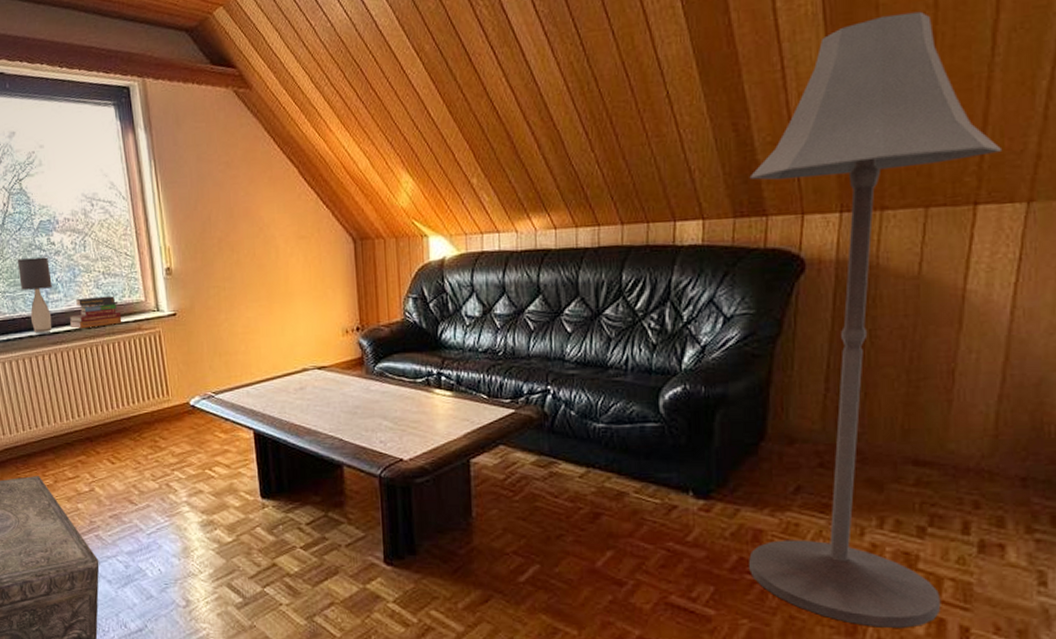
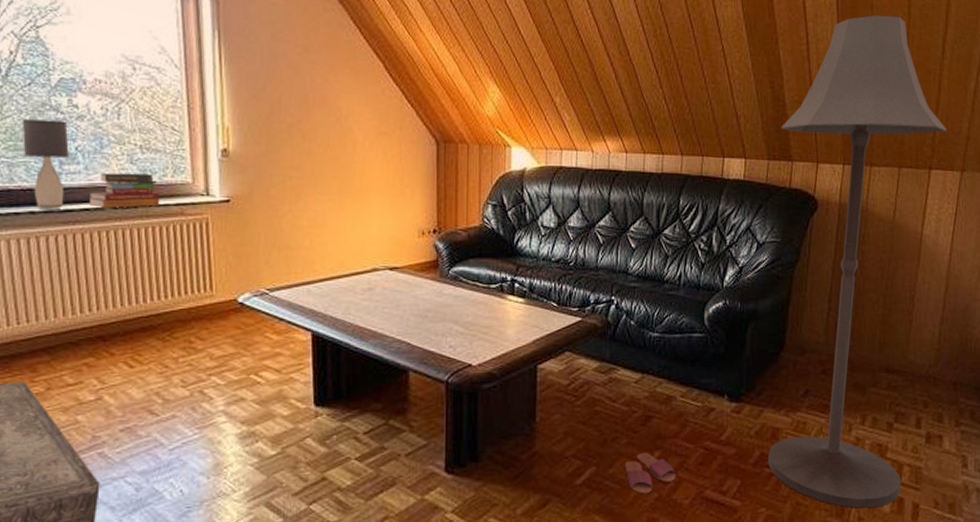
slippers: none [572,551,633,596] -> present [624,452,676,494]

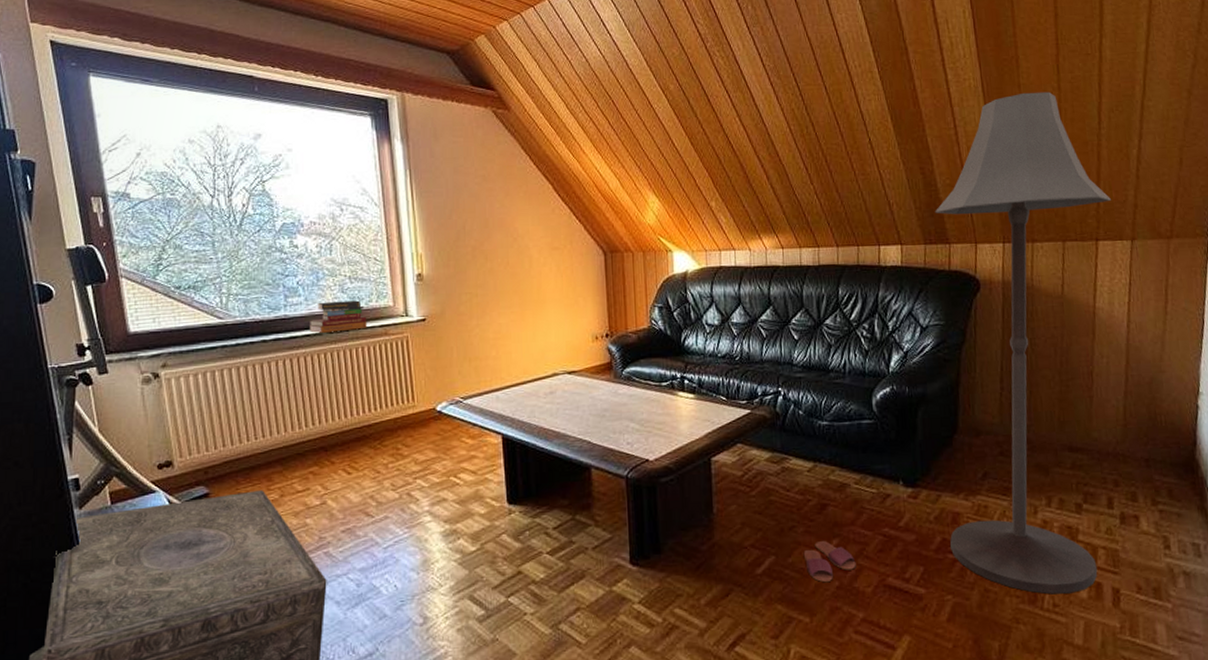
table lamp: present [21,119,69,210] -> none [254,260,292,338]

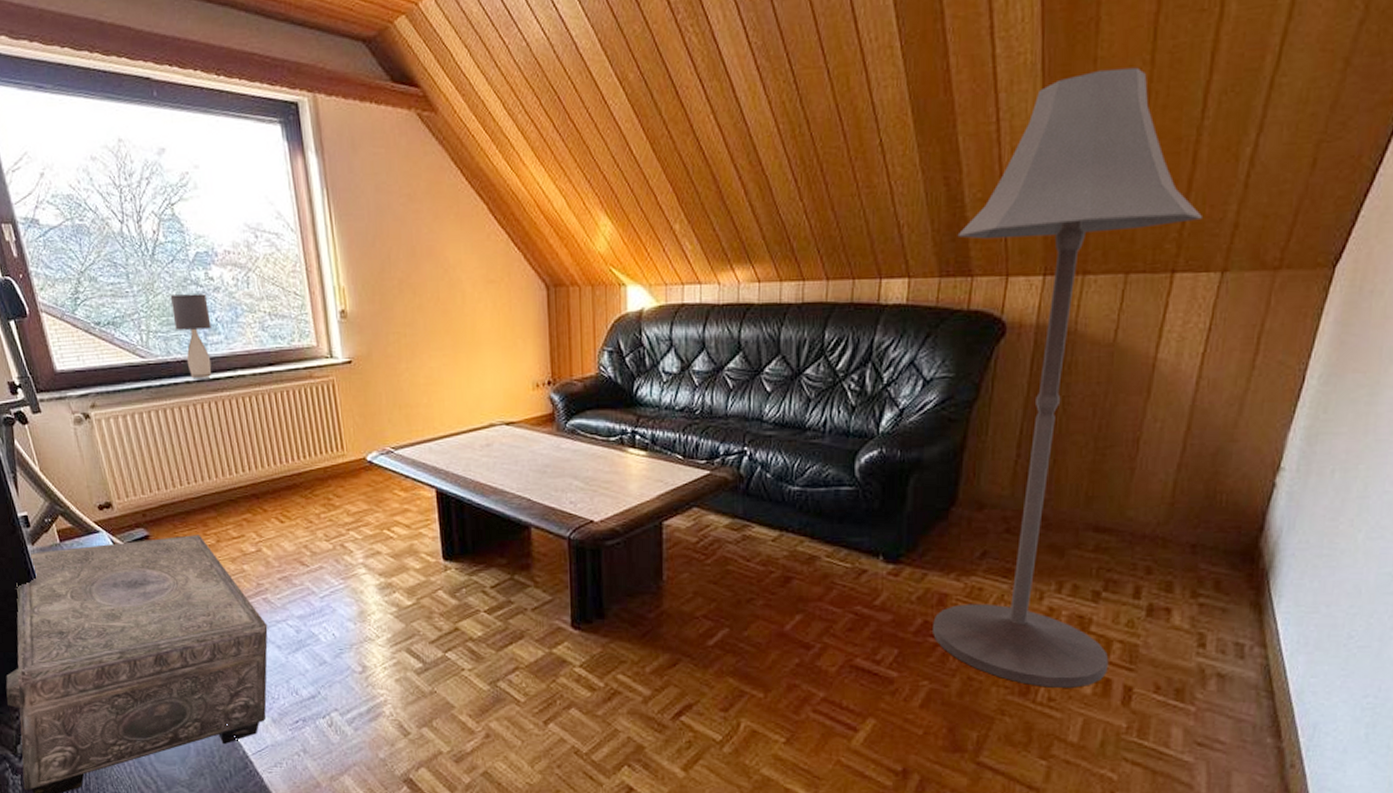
table lamp: none [254,260,292,338] -> present [170,293,212,379]
books: present [309,300,367,333] -> none [231,339,291,375]
slippers: present [803,540,856,583] -> none [761,615,820,659]

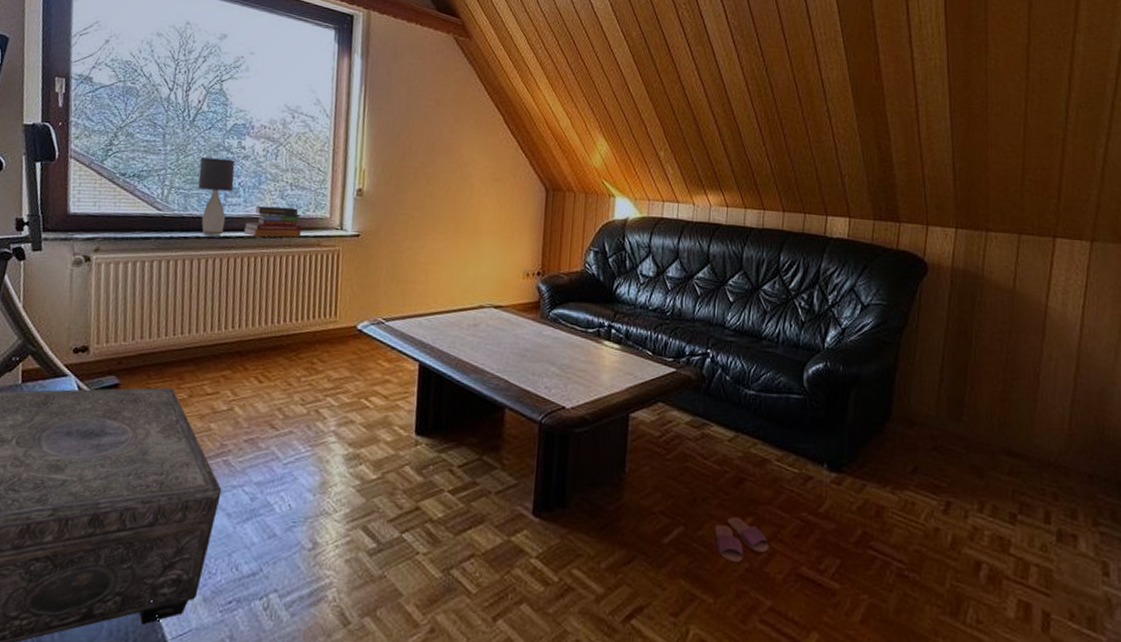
books: none [231,339,291,375] -> present [243,205,302,238]
slippers: none [761,615,820,659] -> present [714,516,769,563]
floor lamp: present [933,67,1202,688] -> none [871,78,1072,611]

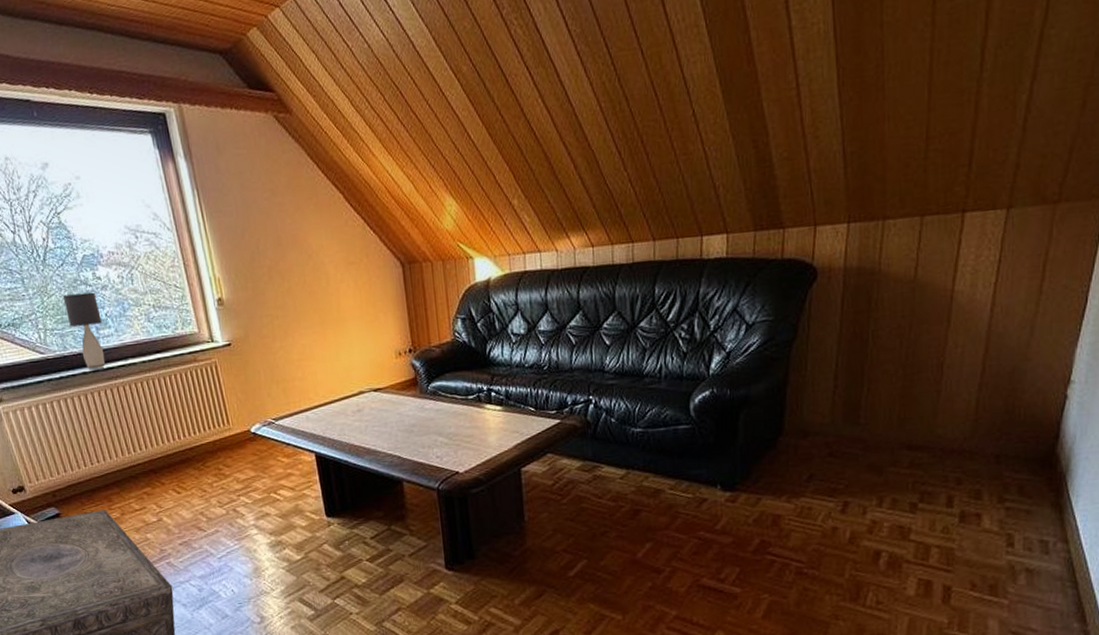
books: present [243,205,302,238] -> none [122,328,177,363]
slippers: present [714,516,769,563] -> none [615,544,670,584]

